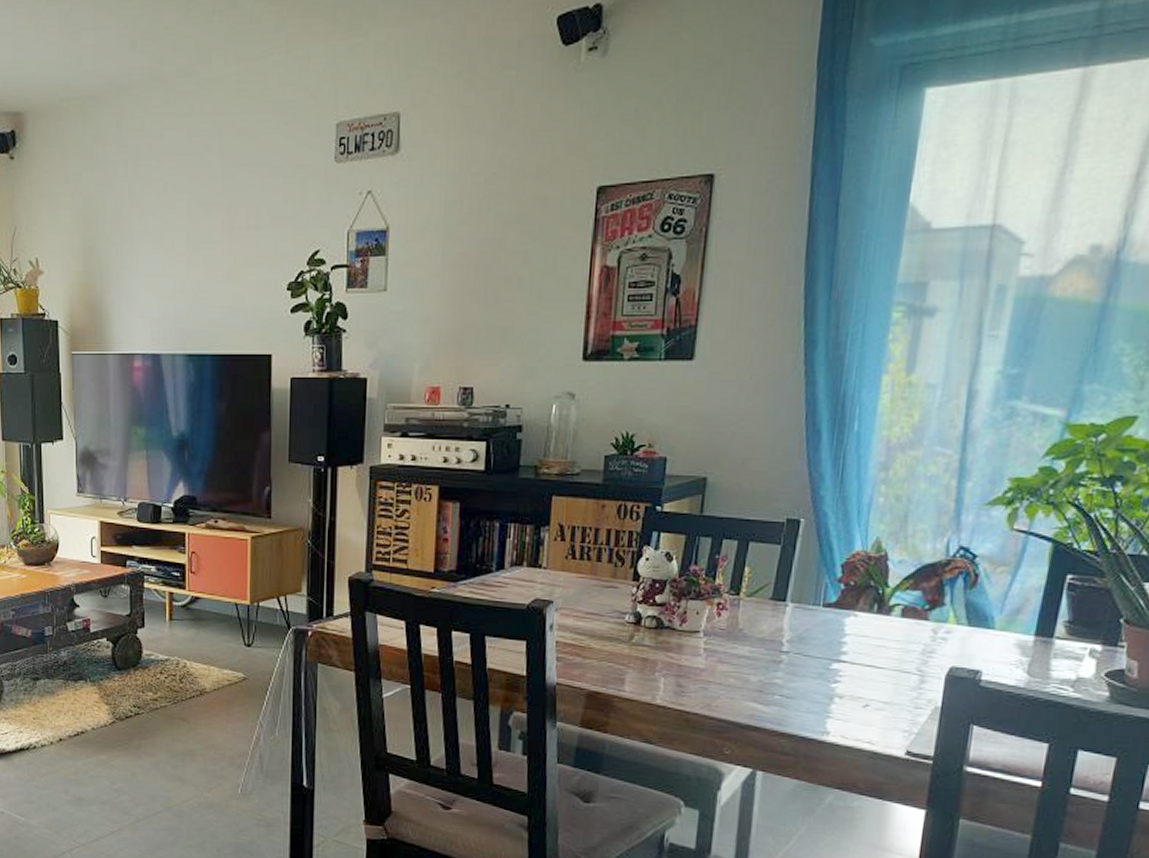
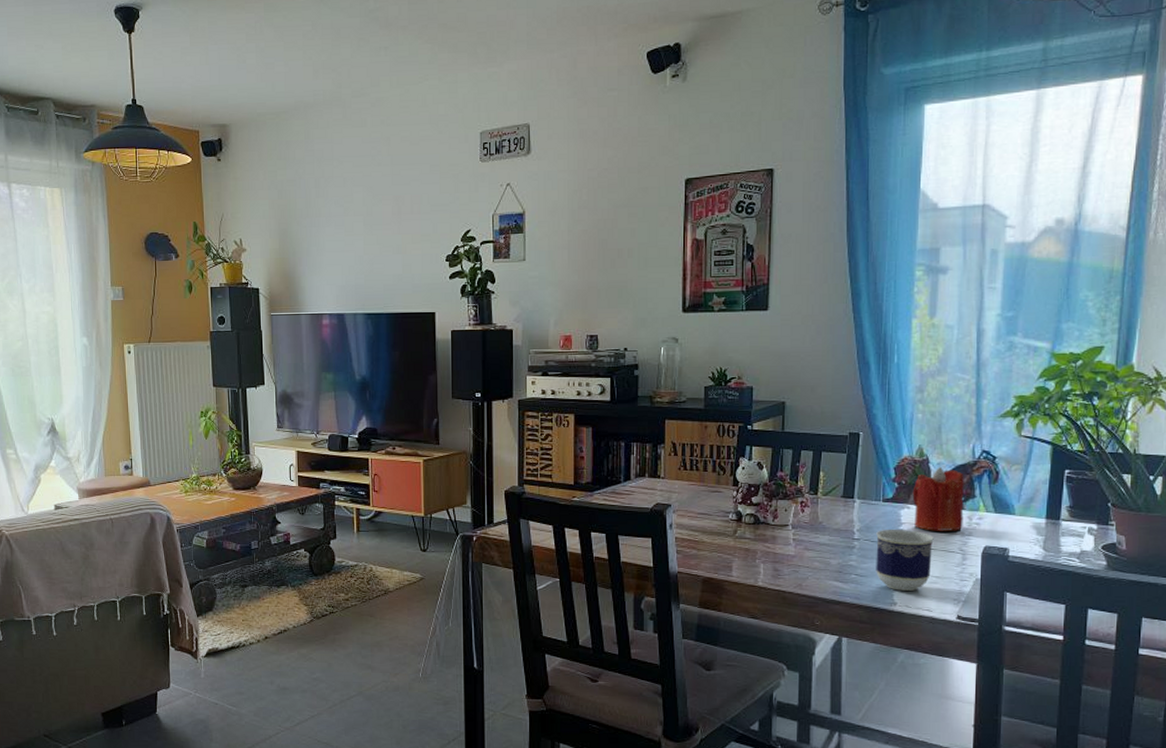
cup: none [806,640,885,718] -> present [876,529,934,591]
candle: none [861,564,932,647] -> present [912,466,964,531]

